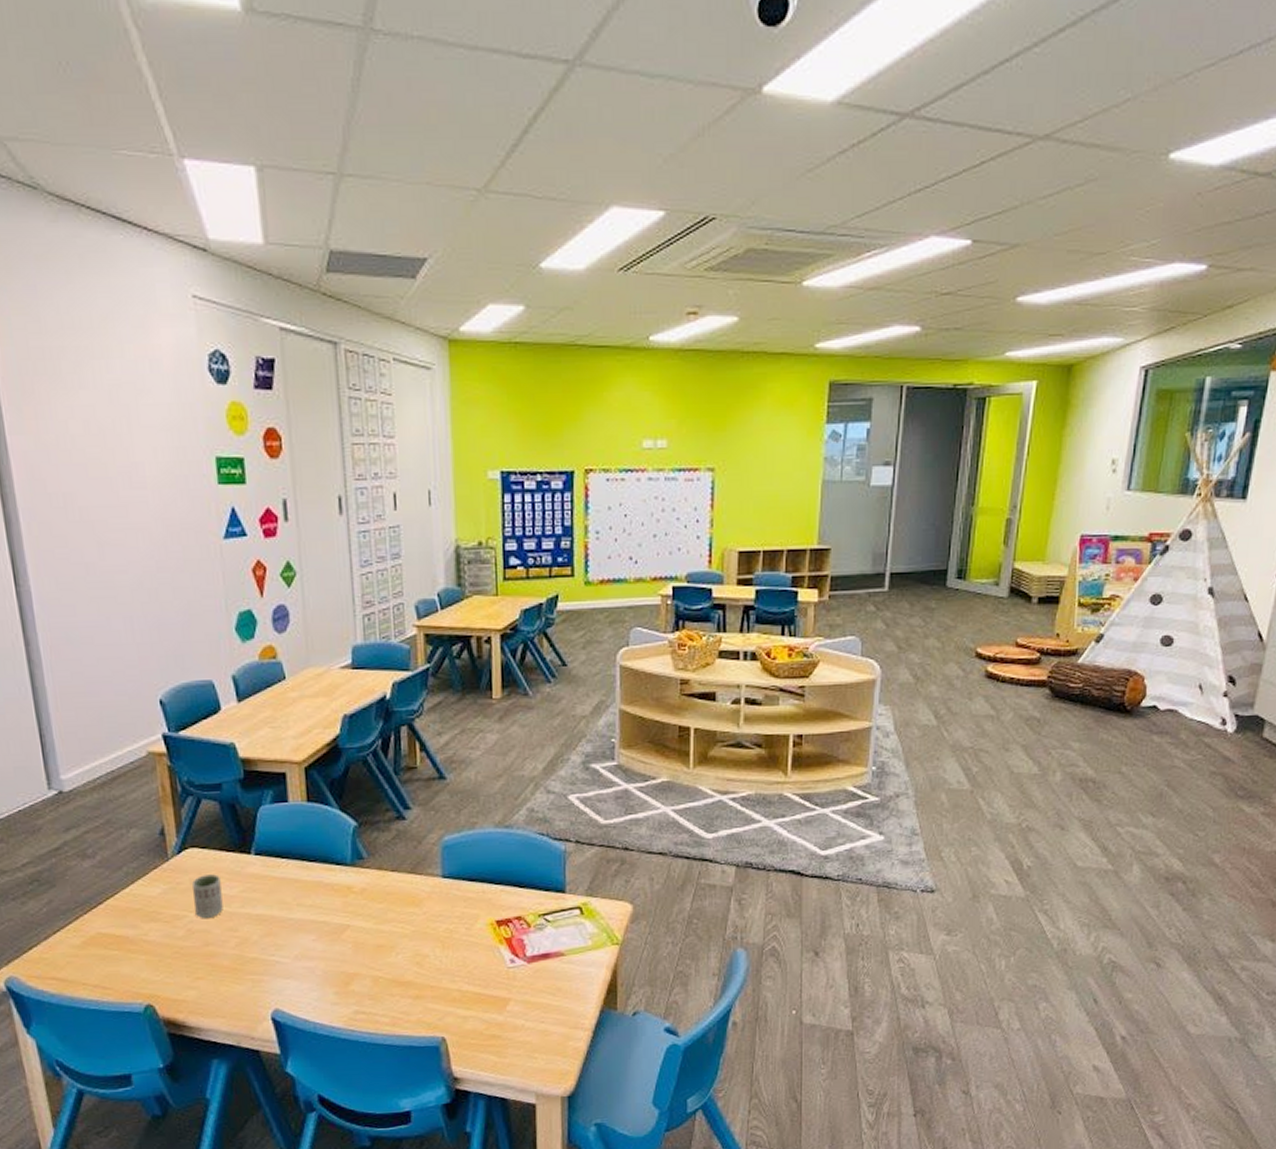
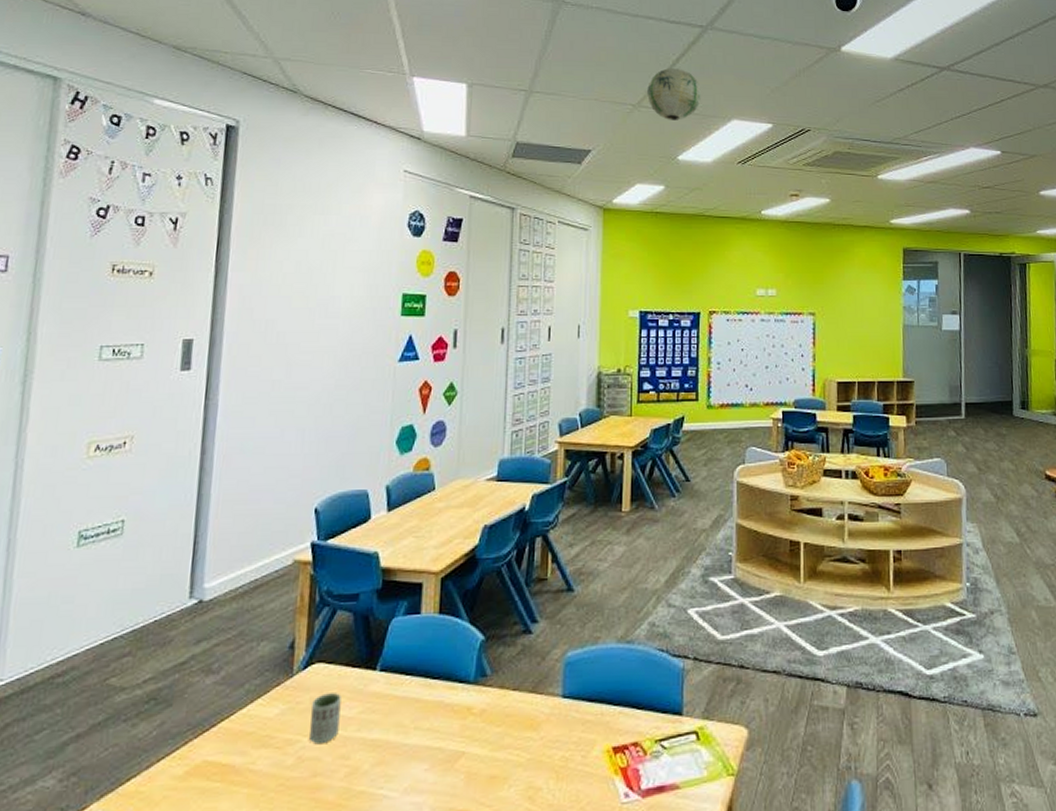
paper lantern: none [496,131,568,211] -> present [647,68,701,120]

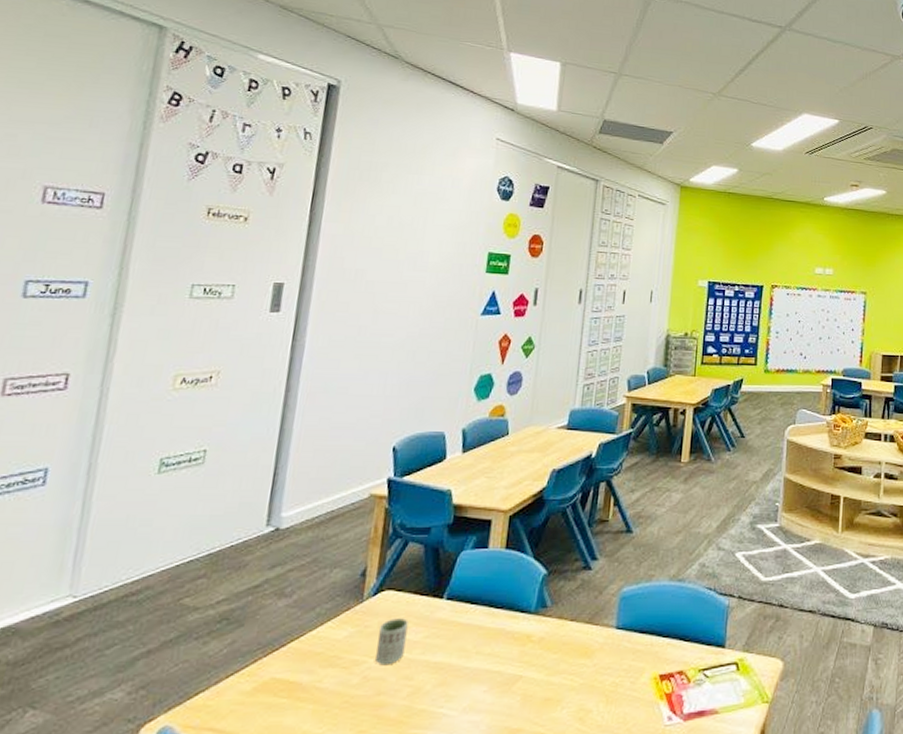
paper lantern: present [647,68,701,120] -> none [727,62,776,111]

